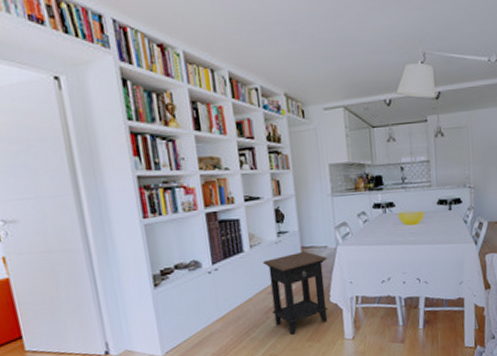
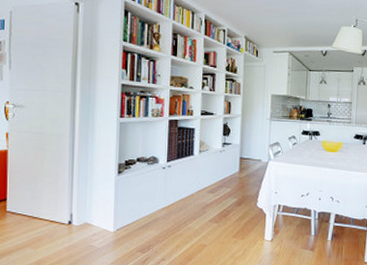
side table: present [262,251,328,336] -> none [207,161,260,231]

